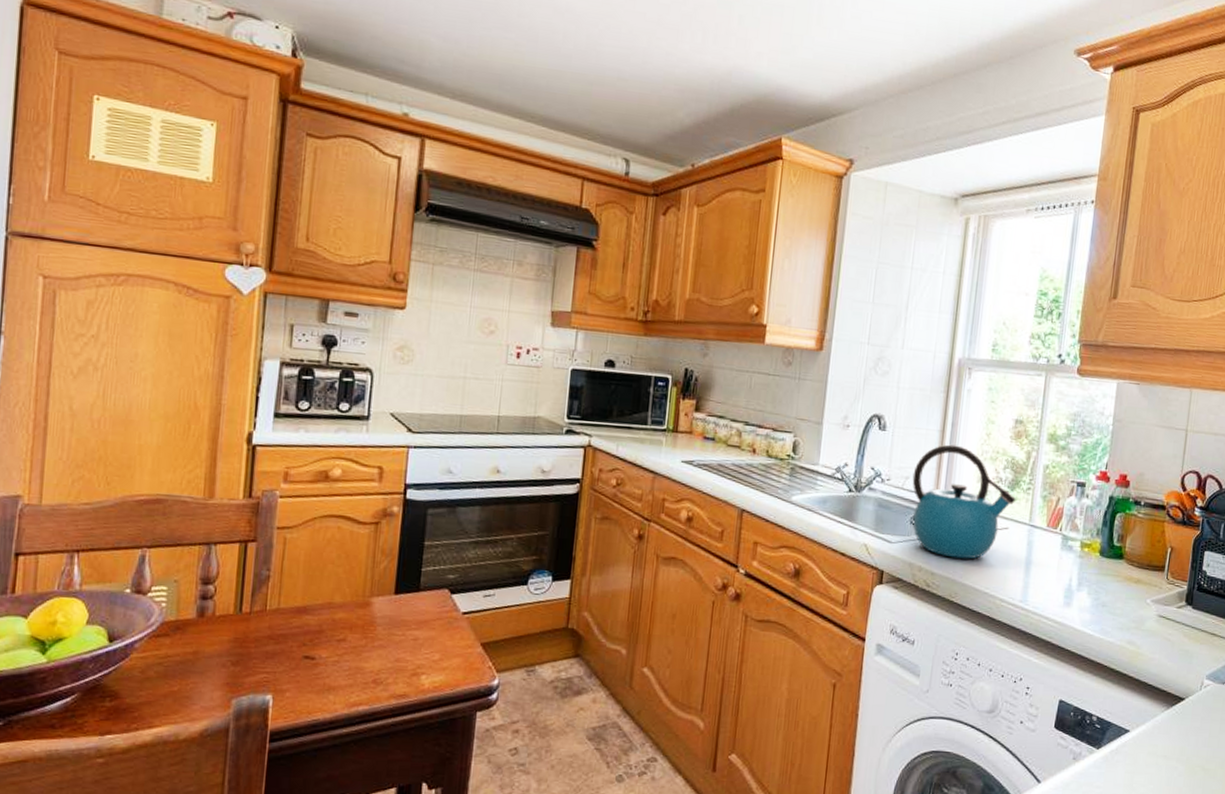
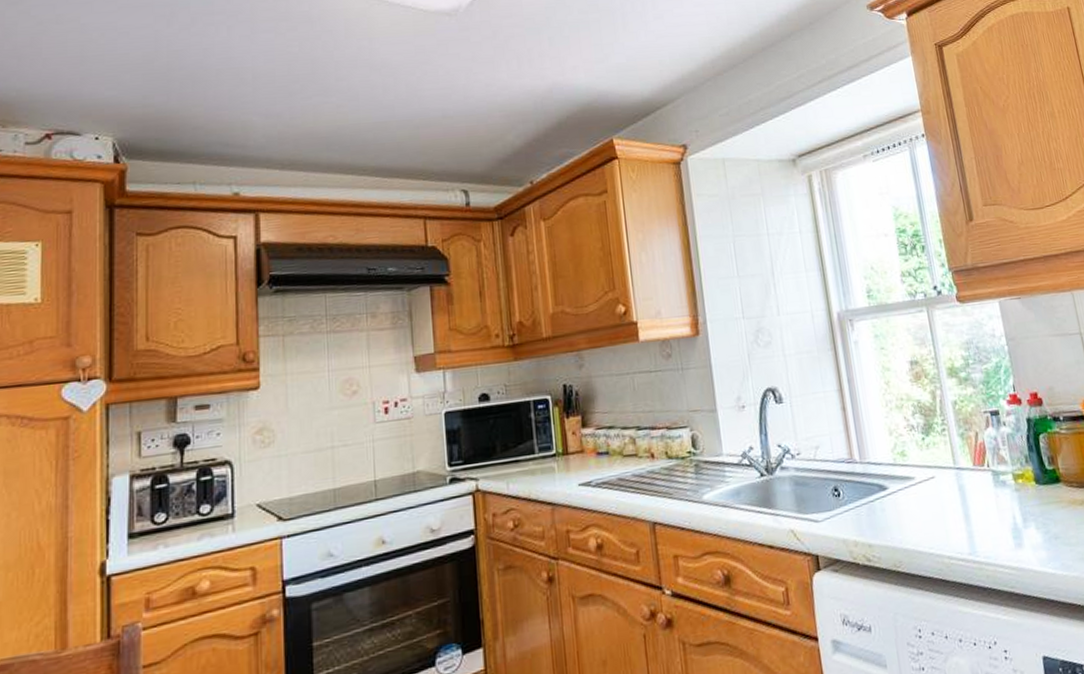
kettle: present [912,444,1017,559] -> none [822,401,935,524]

